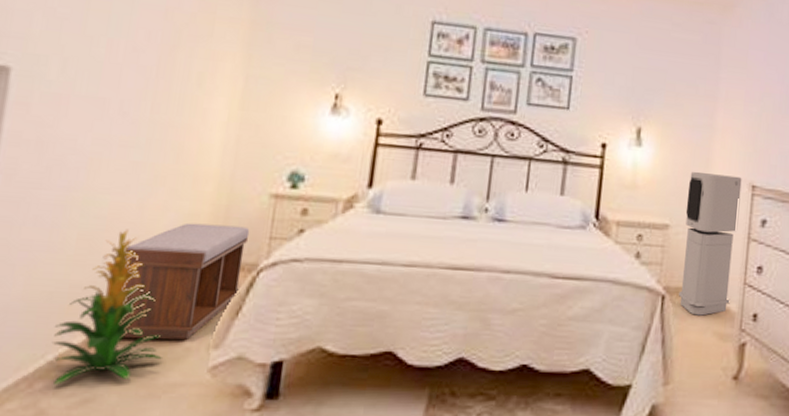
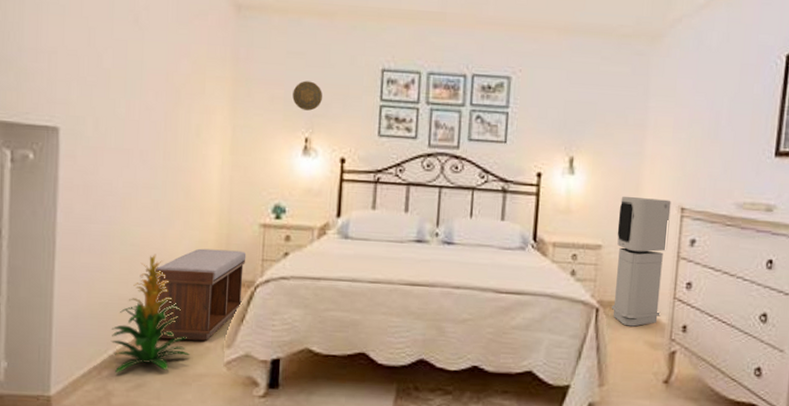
decorative plate: none [323,28,361,63] -> present [292,80,323,111]

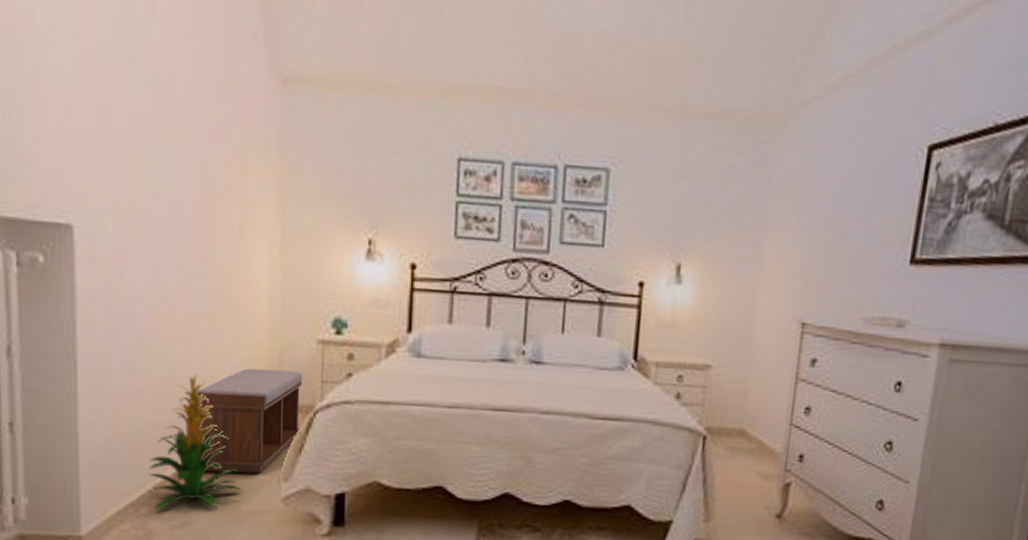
decorative plate: present [292,80,323,111] -> none [352,171,389,207]
air purifier: present [611,197,671,327] -> none [720,310,791,456]

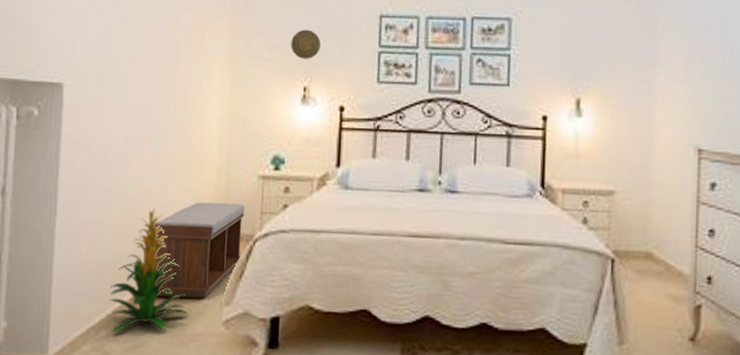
decorative plate: none [352,171,389,207] -> present [291,29,321,59]

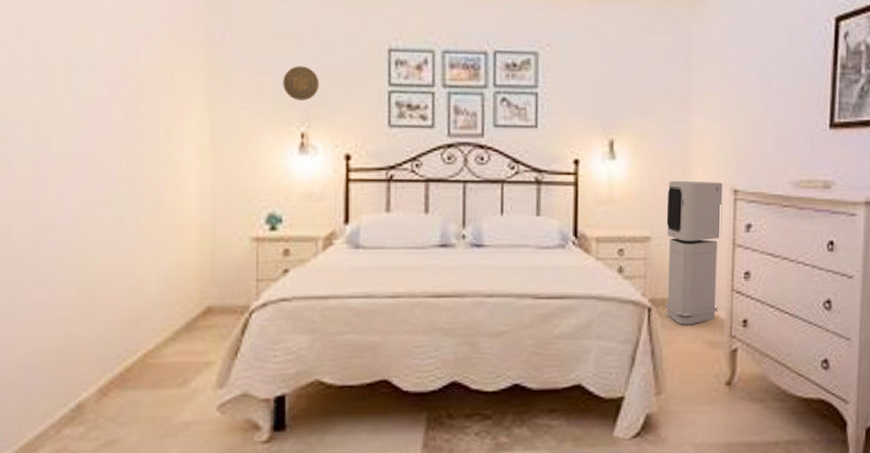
indoor plant: present [109,208,188,333] -> none [70,282,173,430]
bench: present [153,202,245,298] -> none [122,271,237,384]
air purifier: none [627,139,687,278] -> present [664,181,723,325]

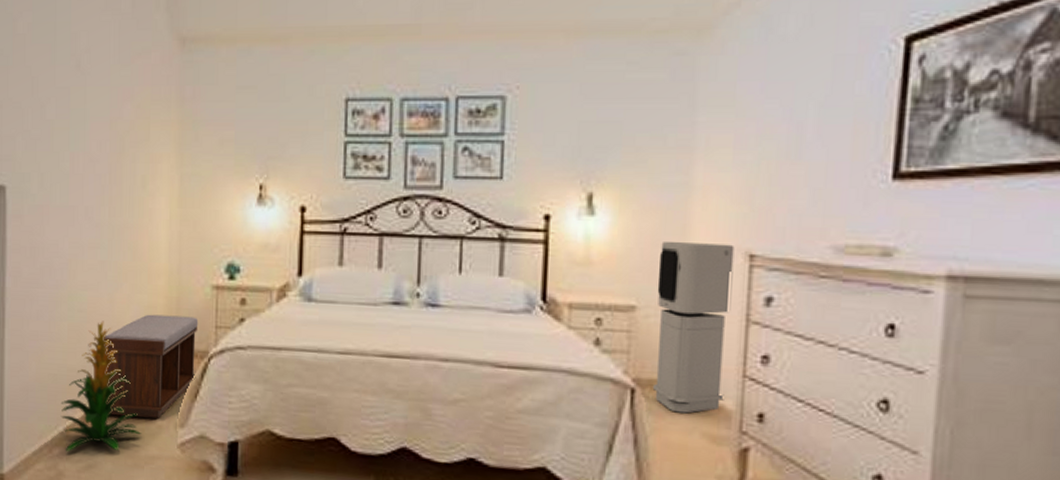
indoor plant: none [70,282,173,430] -> present [60,320,141,452]
bench: none [122,271,237,384] -> present [103,314,199,418]
decorative plate: present [283,65,320,101] -> none [244,118,279,153]

